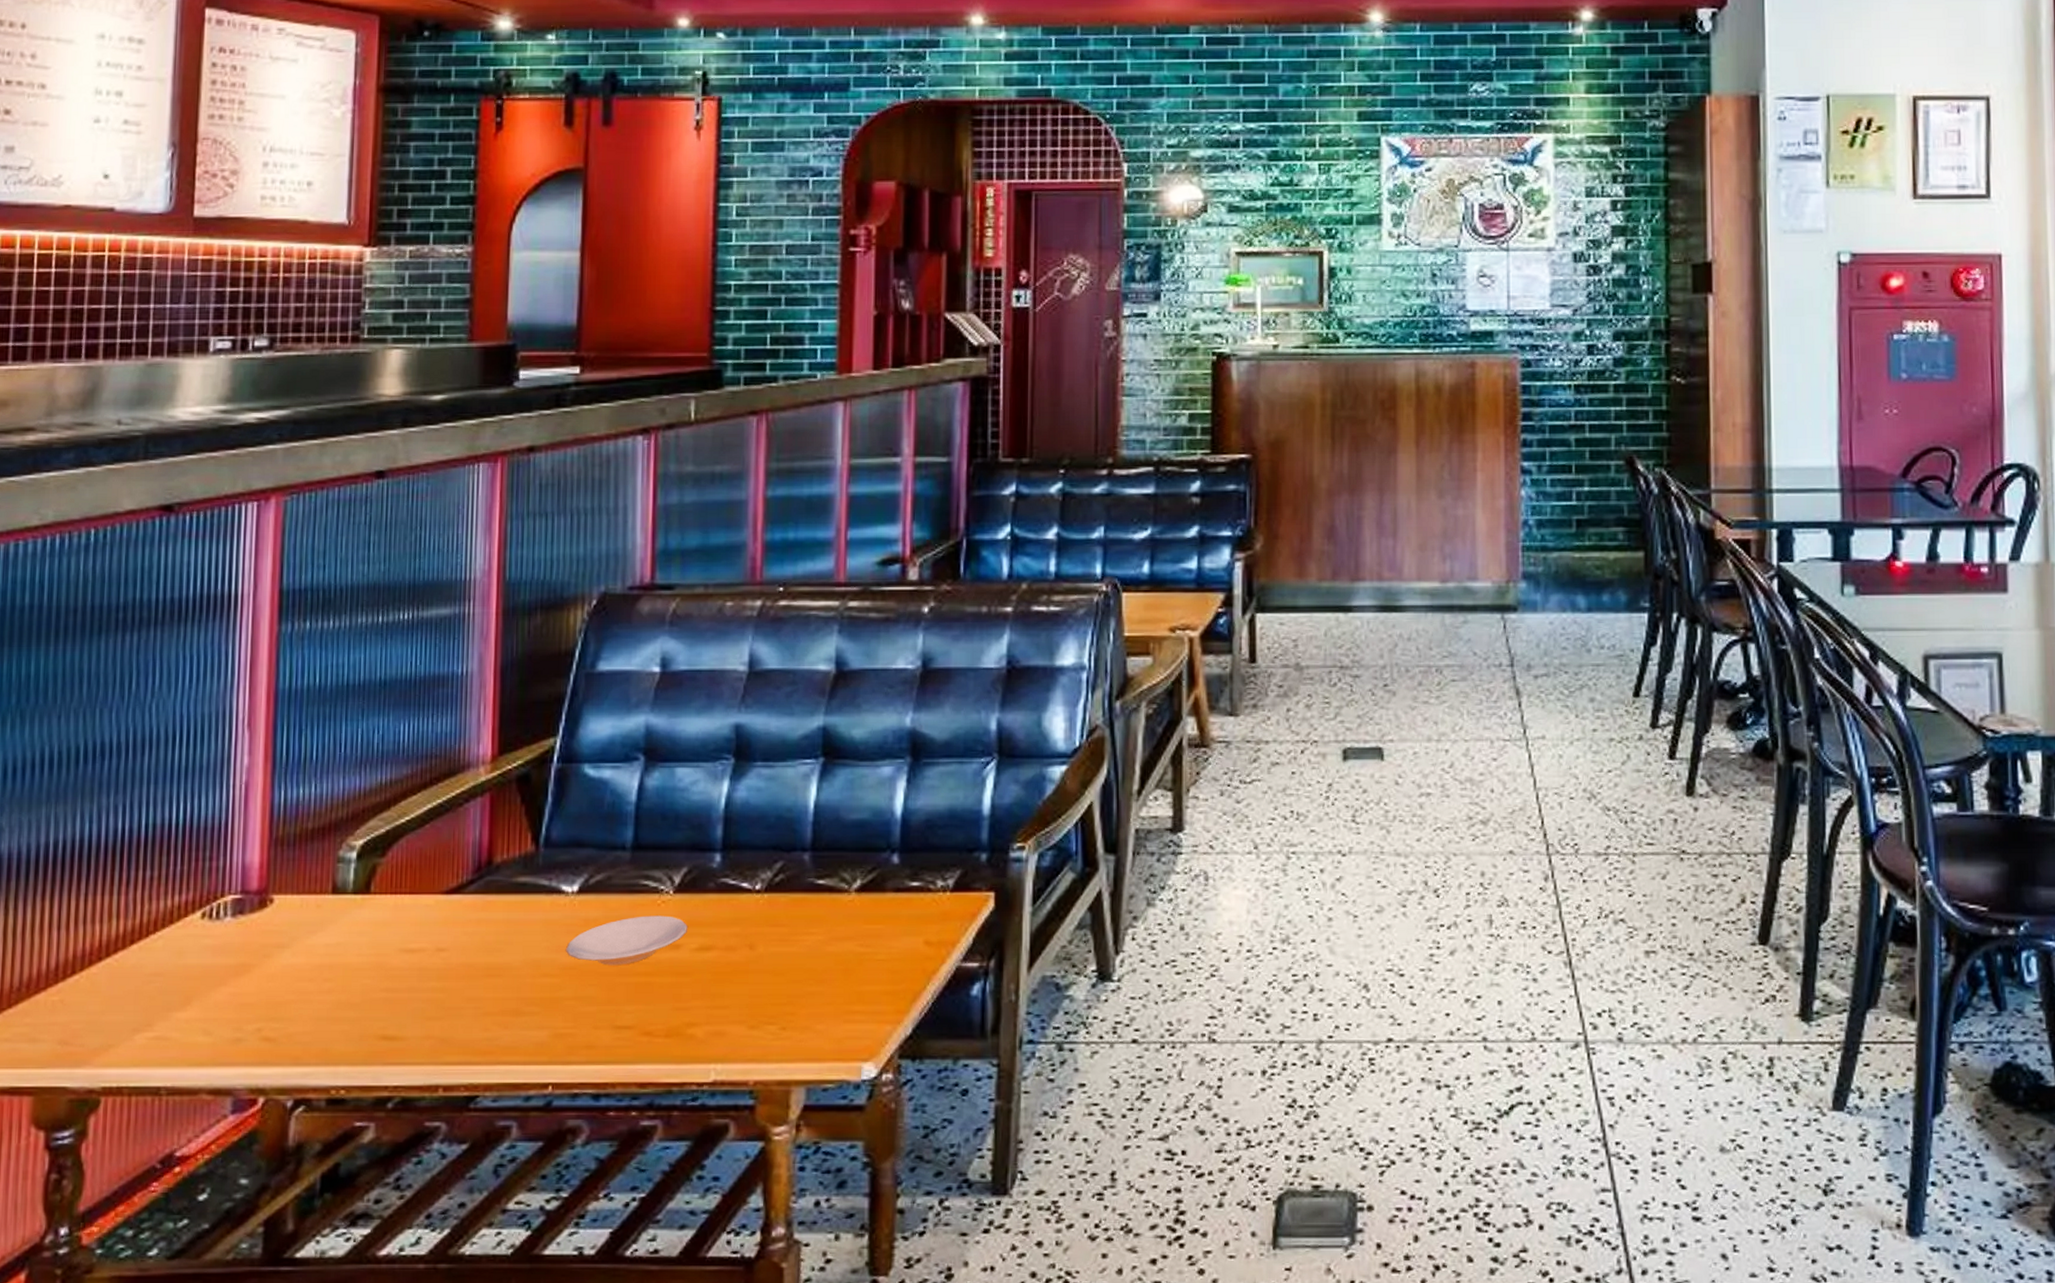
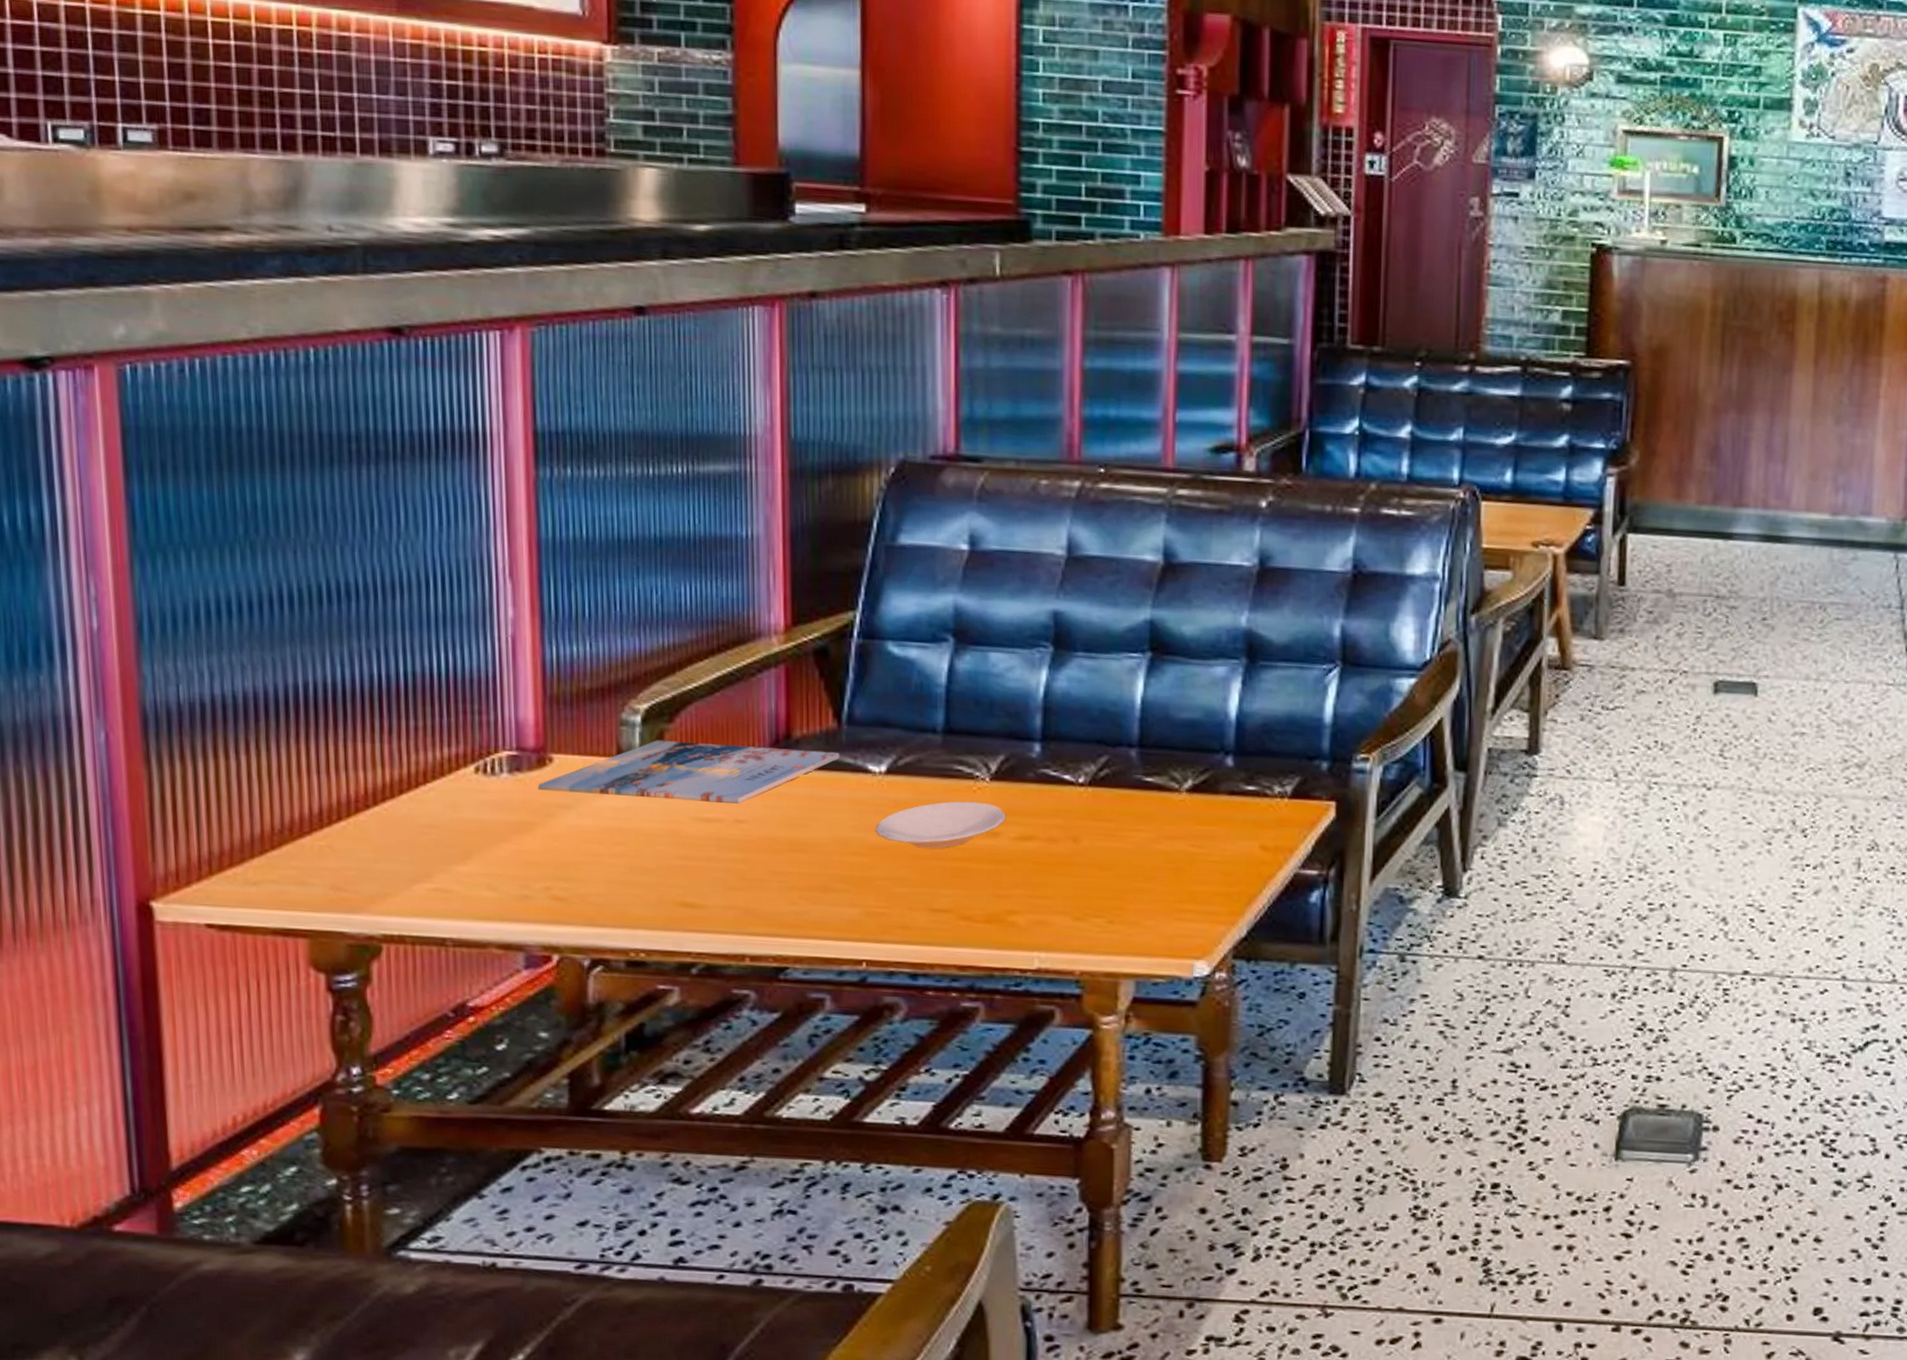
magazine: none [258,874,536,933] -> present [538,740,840,804]

